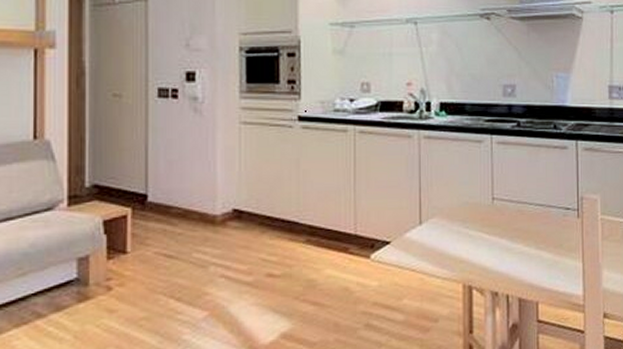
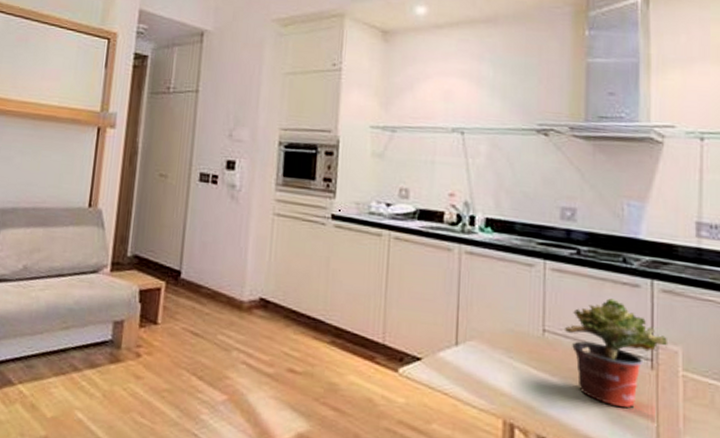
potted plant: none [509,162,590,255] -> present [564,298,669,408]

